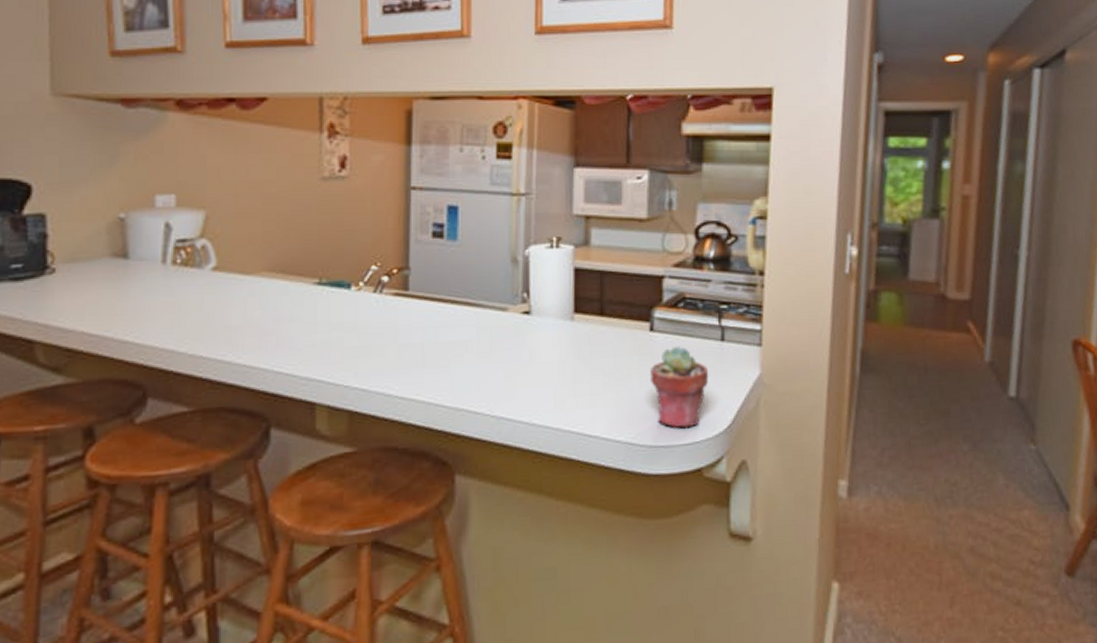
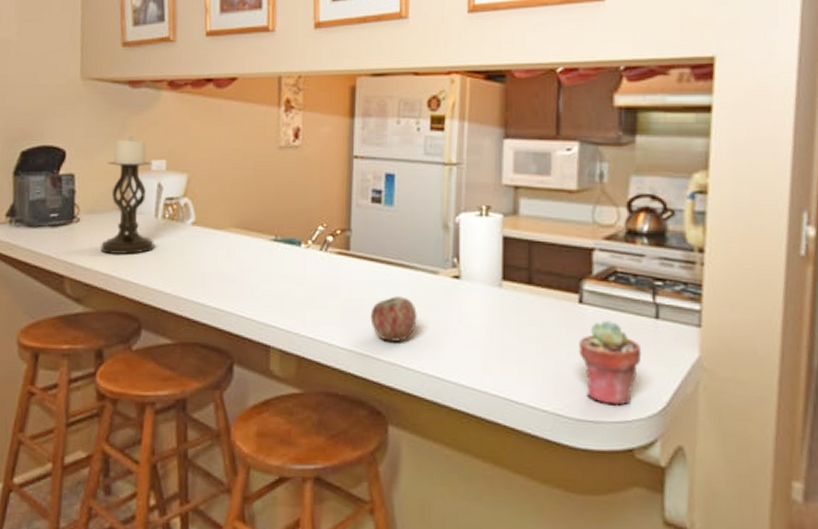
candle holder: none [87,166,162,311] -> present [100,136,154,254]
apple: none [433,337,485,386] -> present [370,296,417,342]

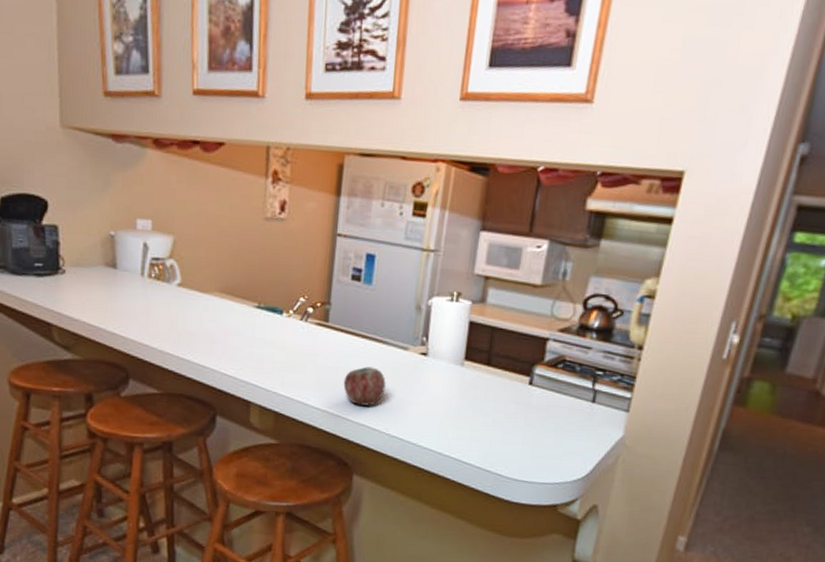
candle holder: present [100,136,154,254] -> none [87,192,141,309]
potted succulent: present [579,320,642,406] -> none [523,400,577,471]

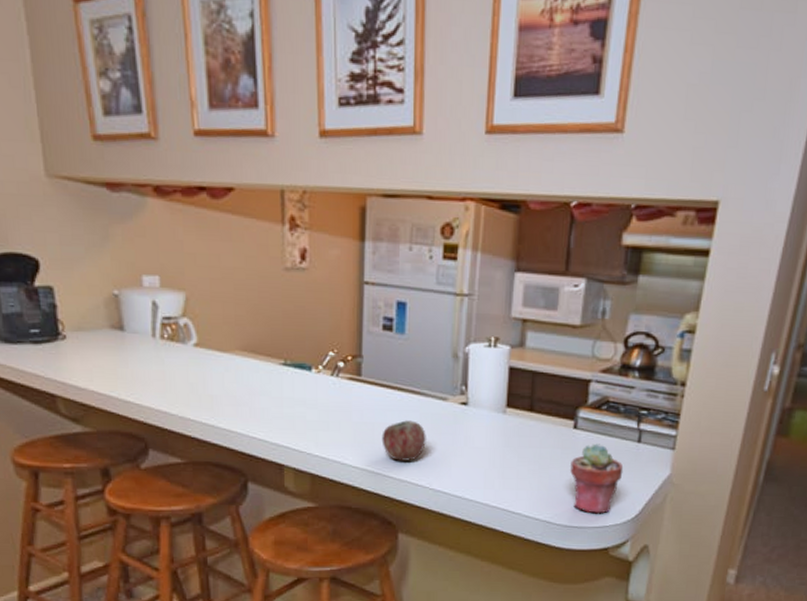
potted succulent: none [523,400,577,471] -> present [570,443,624,514]

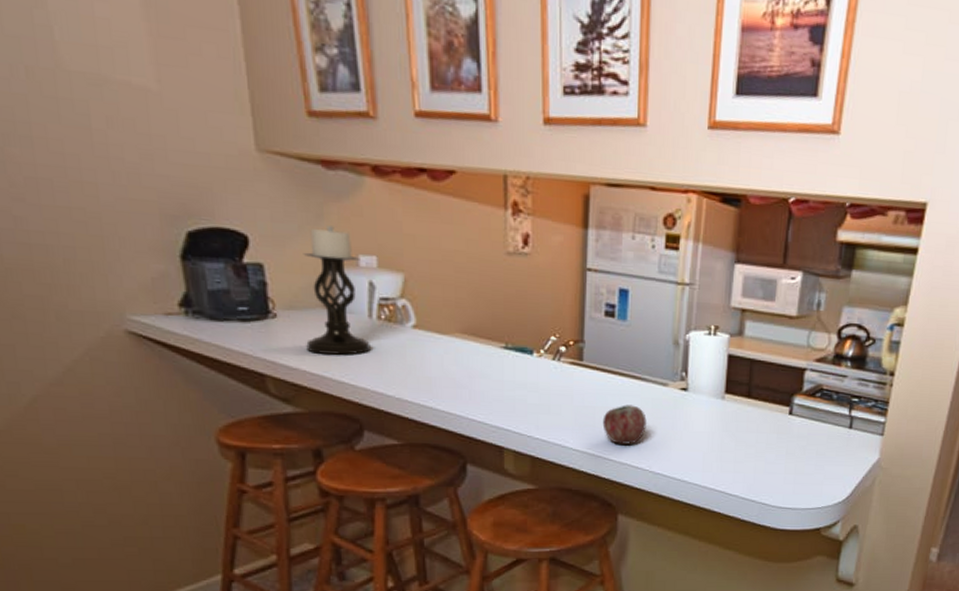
candle holder: none [90,247,154,375] -> present [303,225,371,355]
potted succulent: present [570,443,624,514] -> none [785,429,836,496]

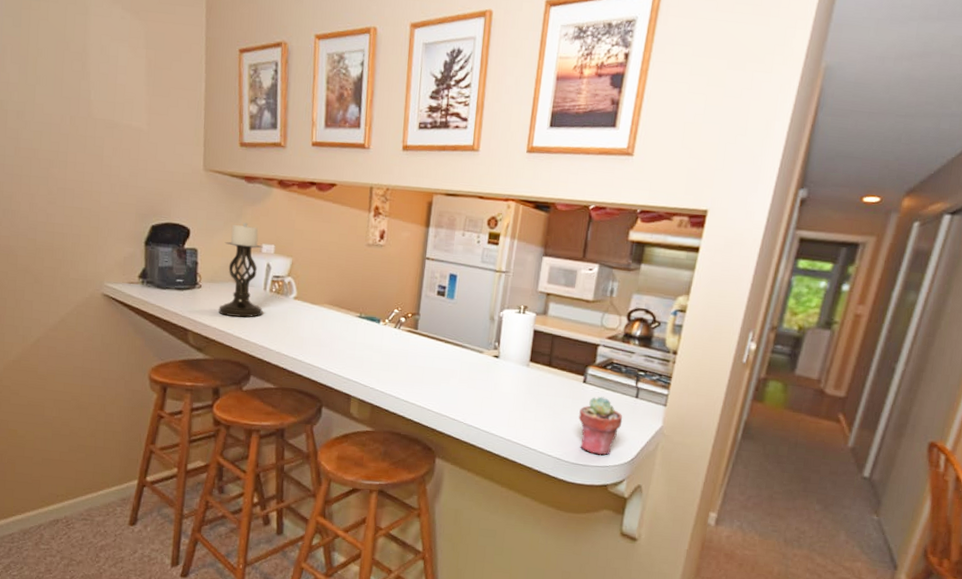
apple: present [602,405,647,445] -> none [429,366,465,400]
potted succulent: none [785,429,836,496] -> present [579,396,623,455]

